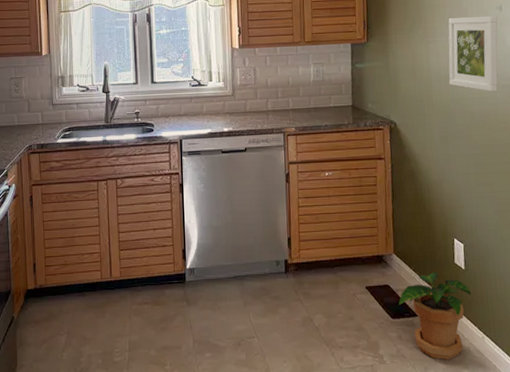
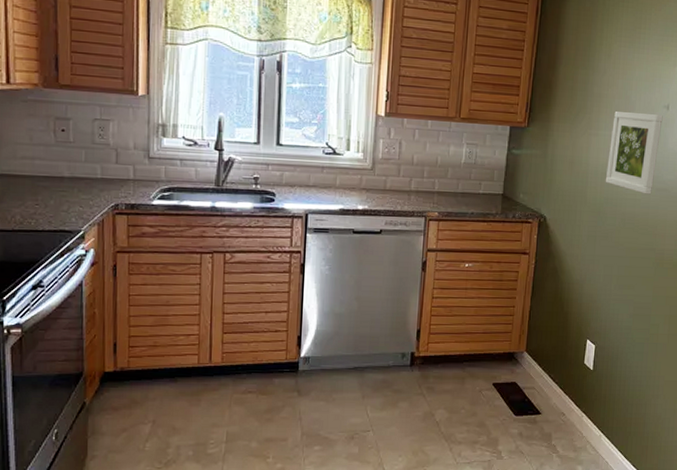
potted plant: present [399,272,471,360] -> none [524,372,595,456]

